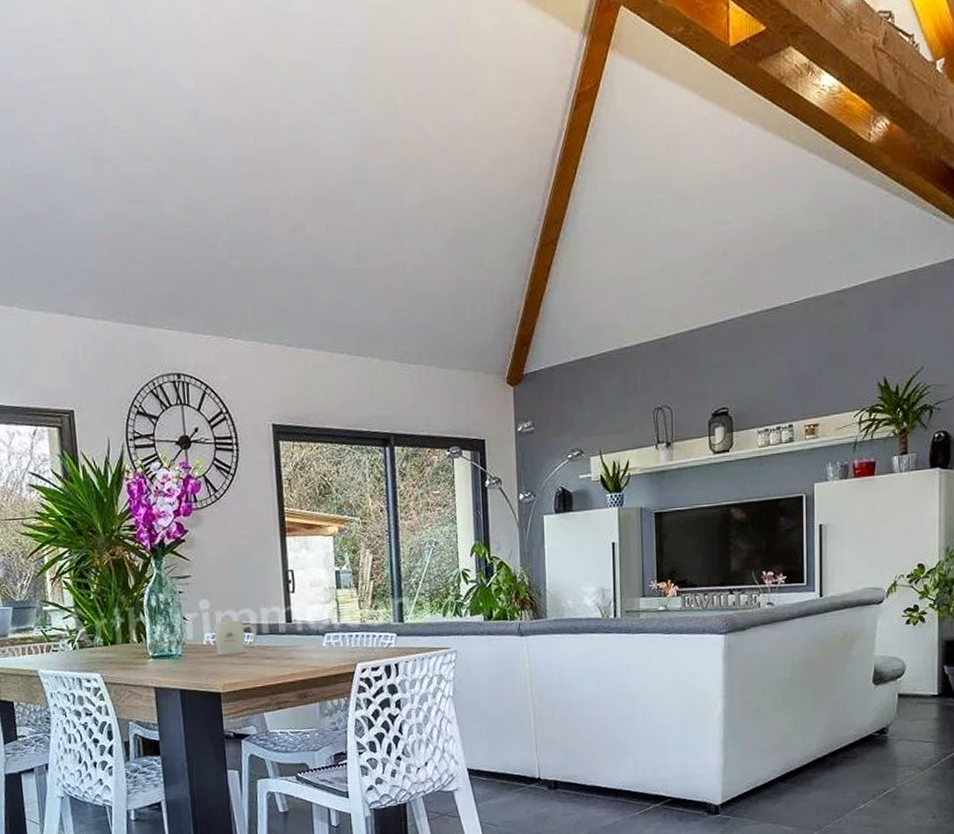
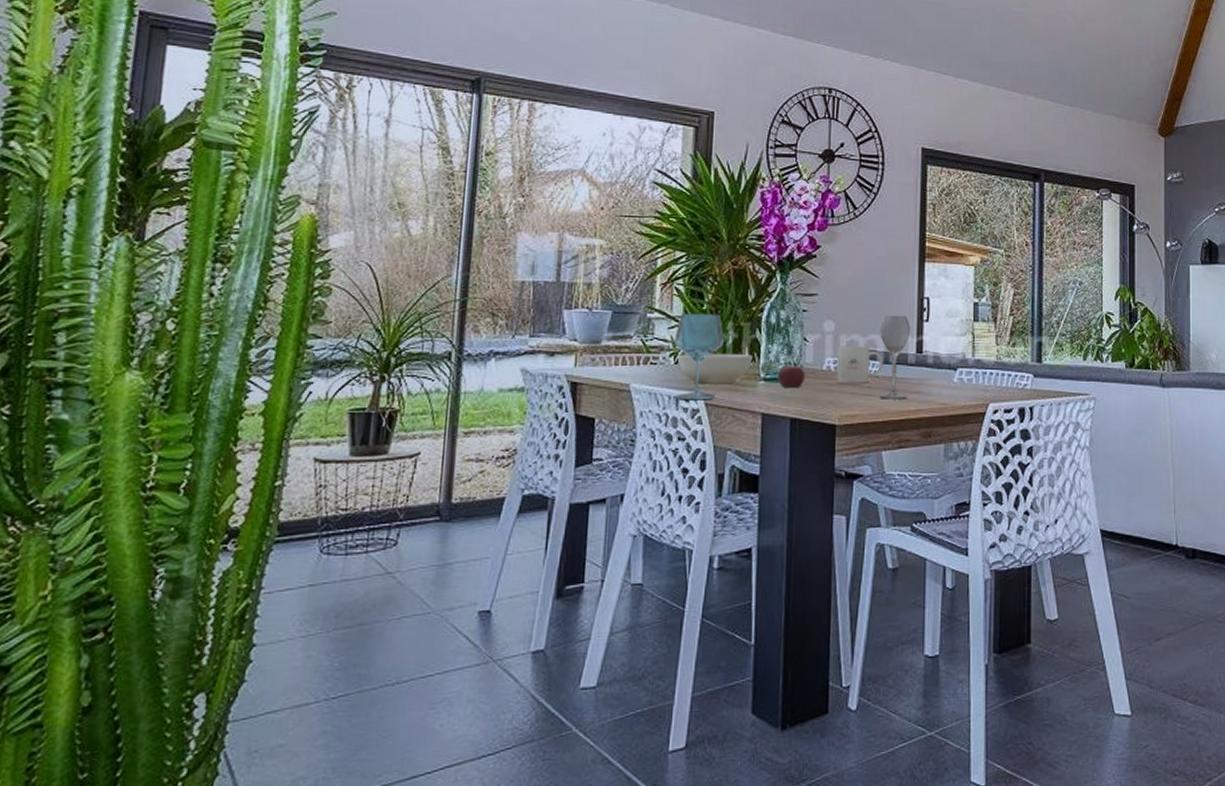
wine glass: none [69,601,113,681] -> present [673,313,724,400]
bowl: none [74,636,140,666] -> present [677,353,753,384]
fruit: none [164,639,189,663] -> present [777,361,806,387]
wineglass: none [250,588,281,667] -> present [879,315,911,399]

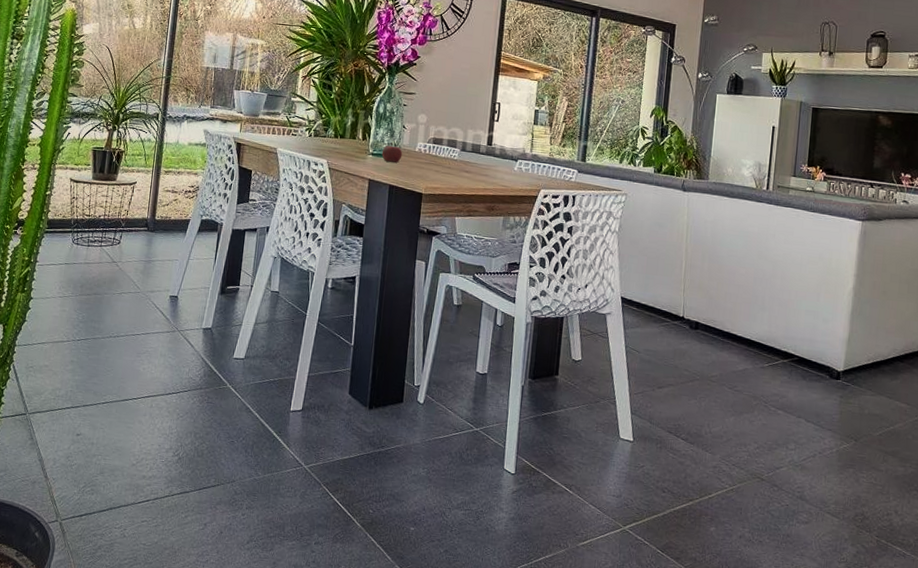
wine glass: present [673,313,724,400] -> none [309,99,345,165]
bowl: present [677,353,753,384] -> none [311,129,365,155]
mug: present [836,345,883,385] -> none [425,134,462,165]
wineglass: present [879,315,911,399] -> none [456,113,485,180]

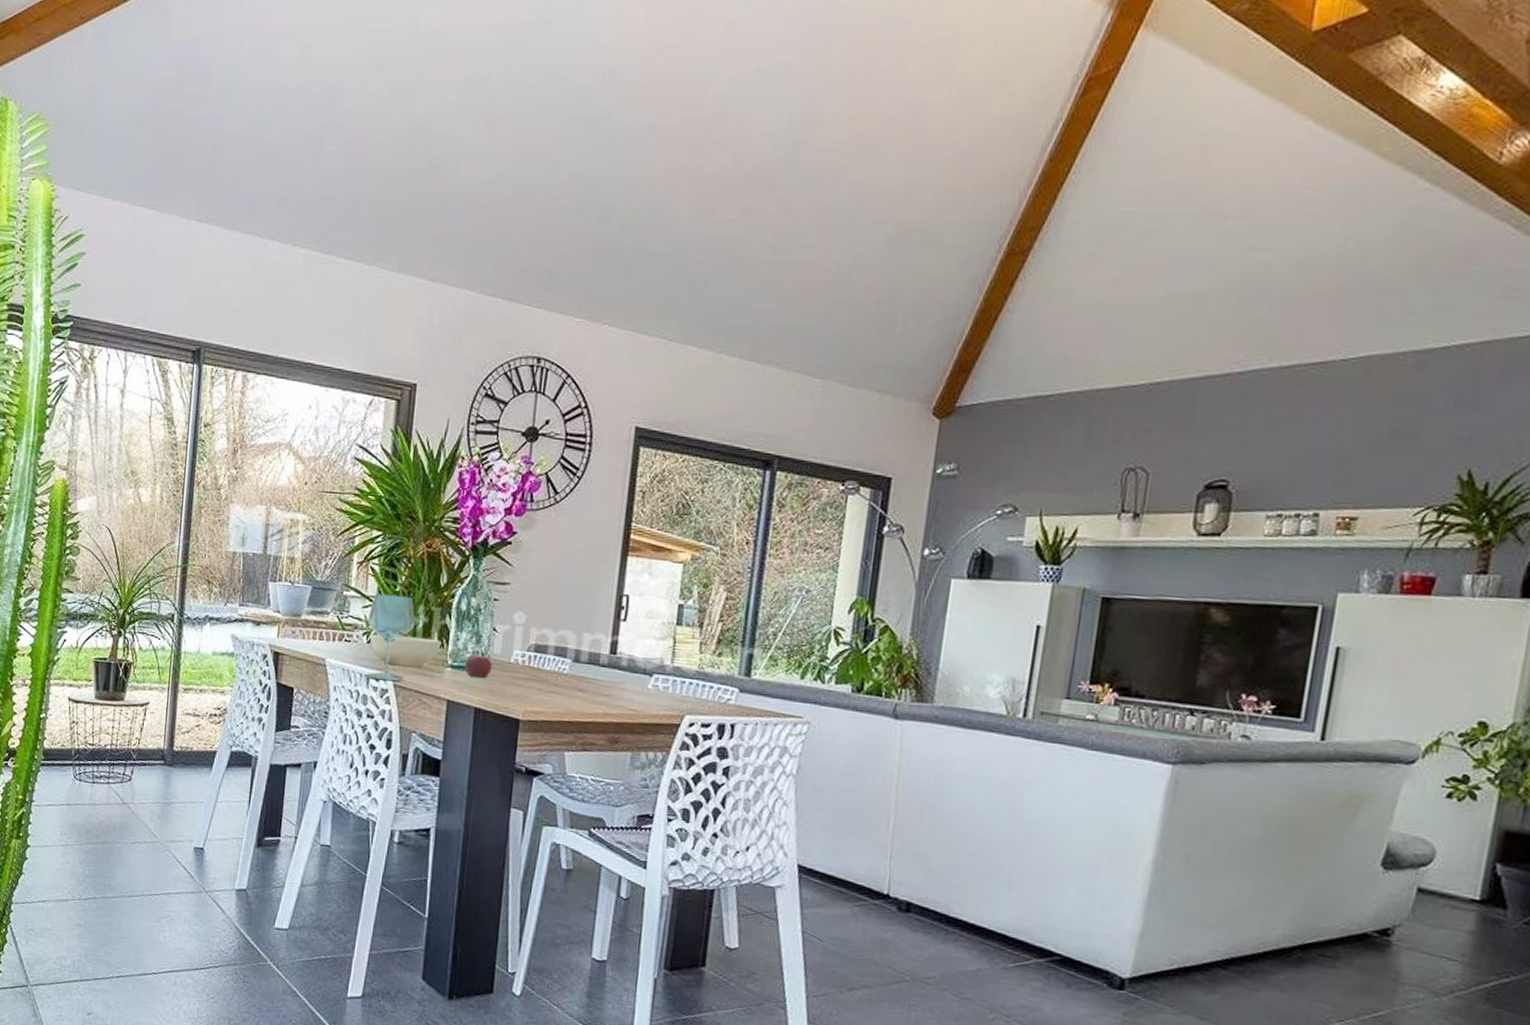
wine glass: none [309,99,345,165] -> present [367,593,415,681]
bowl: none [311,129,365,155] -> present [369,634,442,668]

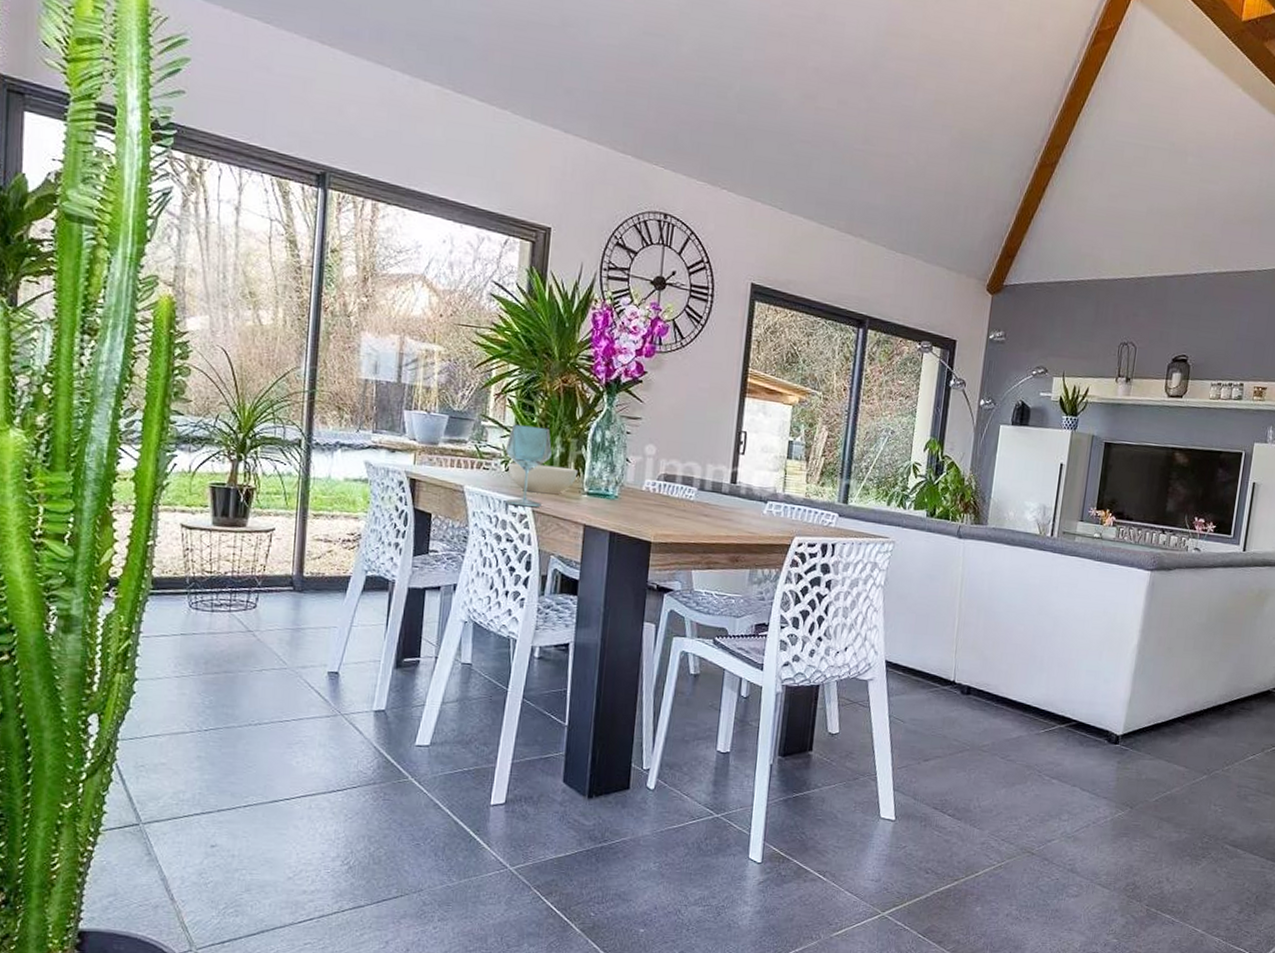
fruit: present [464,650,493,678] -> none [599,479,626,504]

